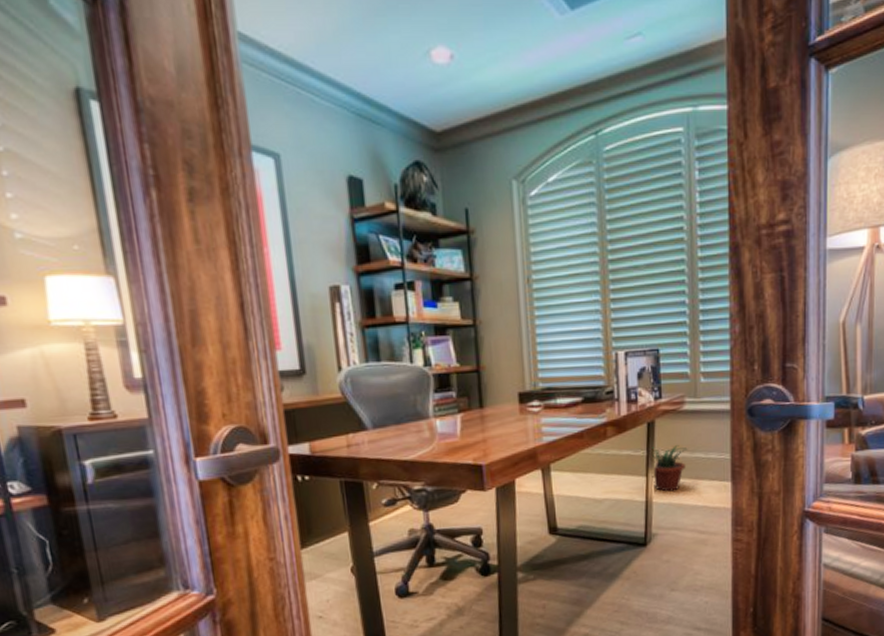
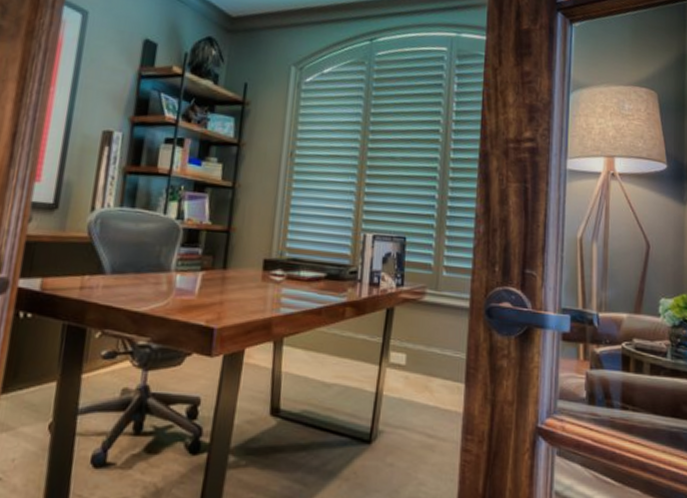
potted plant: present [642,445,688,492] -> none [378,335,424,386]

